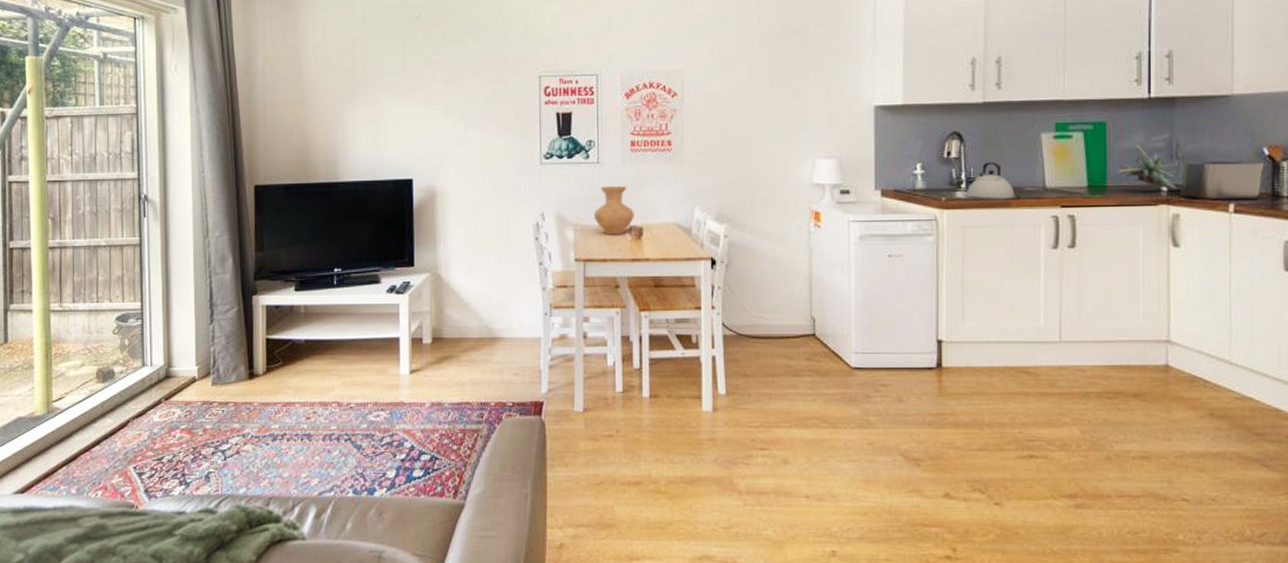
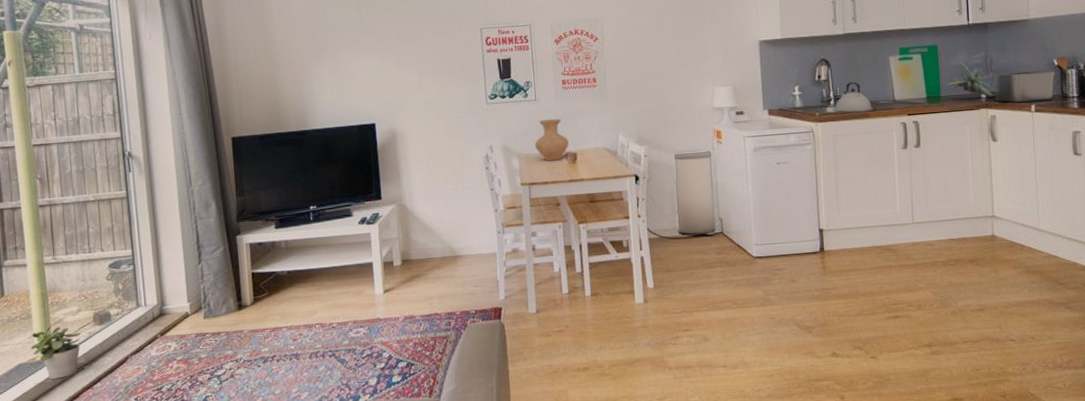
potted plant: none [30,378,83,438] -> present [30,325,81,380]
pedal bin: none [758,234,807,337] -> present [673,150,716,237]

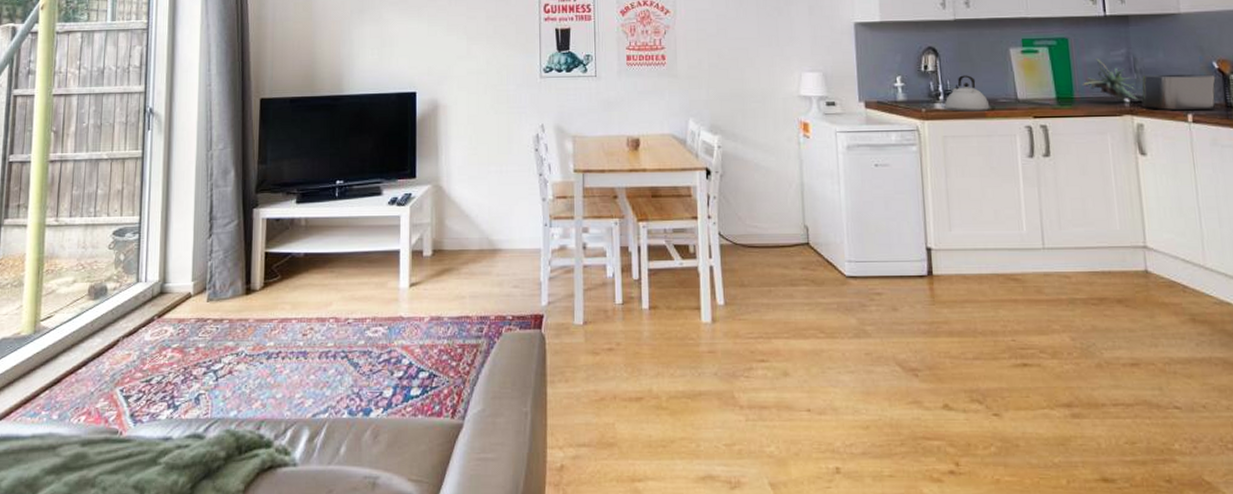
potted plant: present [30,325,81,380] -> none [17,296,73,359]
vase: present [534,119,569,161] -> none [591,99,631,146]
pedal bin: present [673,150,716,237] -> none [751,144,800,246]

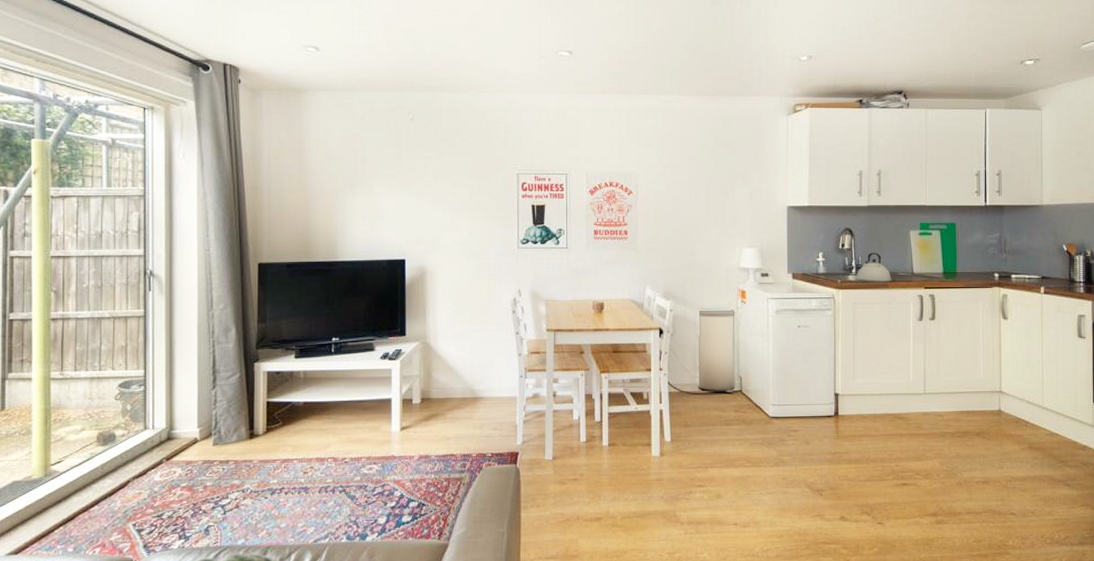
pedal bin: none [751,144,800,246] -> present [696,308,735,393]
plant: present [1082,59,1139,104] -> none [964,241,1005,278]
toaster: present [1141,73,1216,112] -> none [1007,254,1064,285]

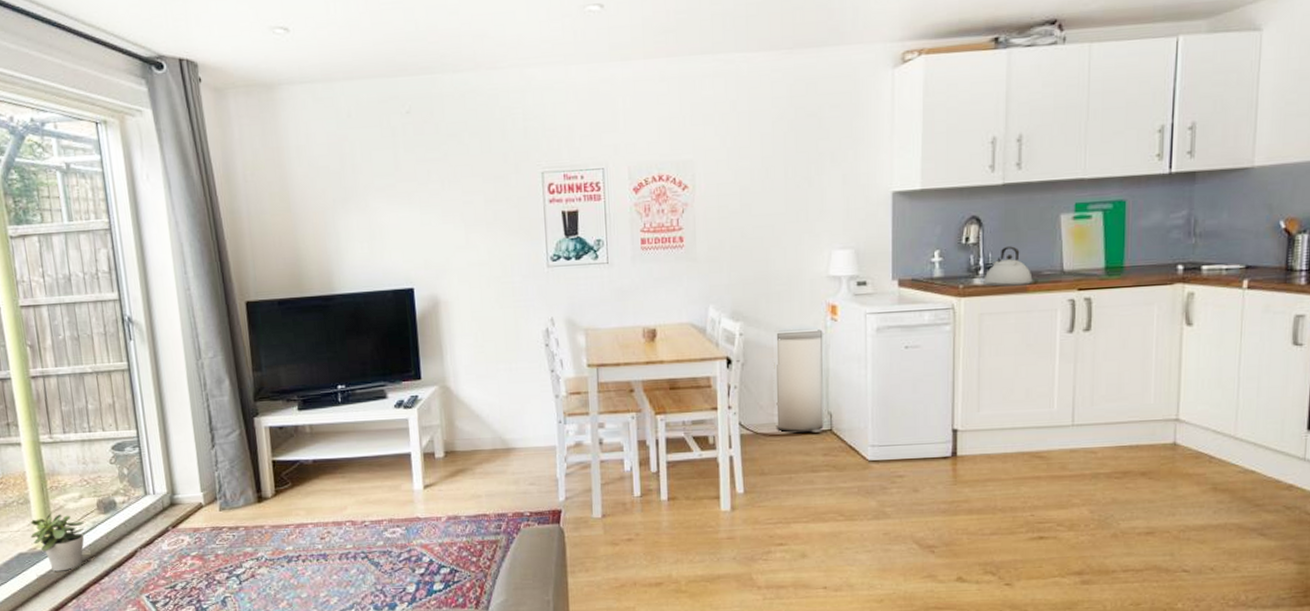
potted plant: none [27,443,83,499] -> present [30,512,85,572]

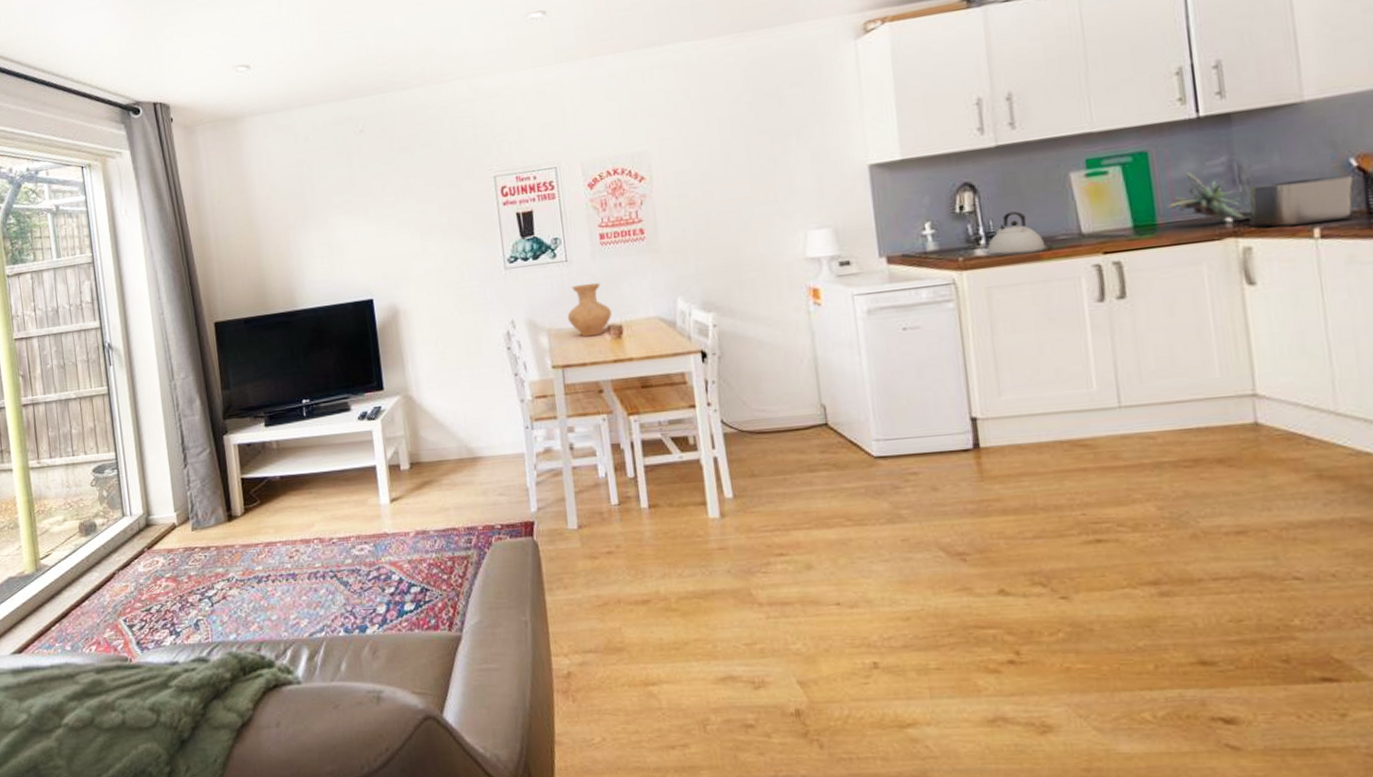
potted plant: present [30,512,85,572] -> none [19,536,68,595]
vase: none [605,287,647,338] -> present [567,283,612,337]
pedal bin: present [774,329,823,434] -> none [753,315,817,430]
plant: none [1134,222,1193,271] -> present [1167,172,1245,224]
toaster: none [1196,235,1280,279] -> present [1249,175,1354,228]

